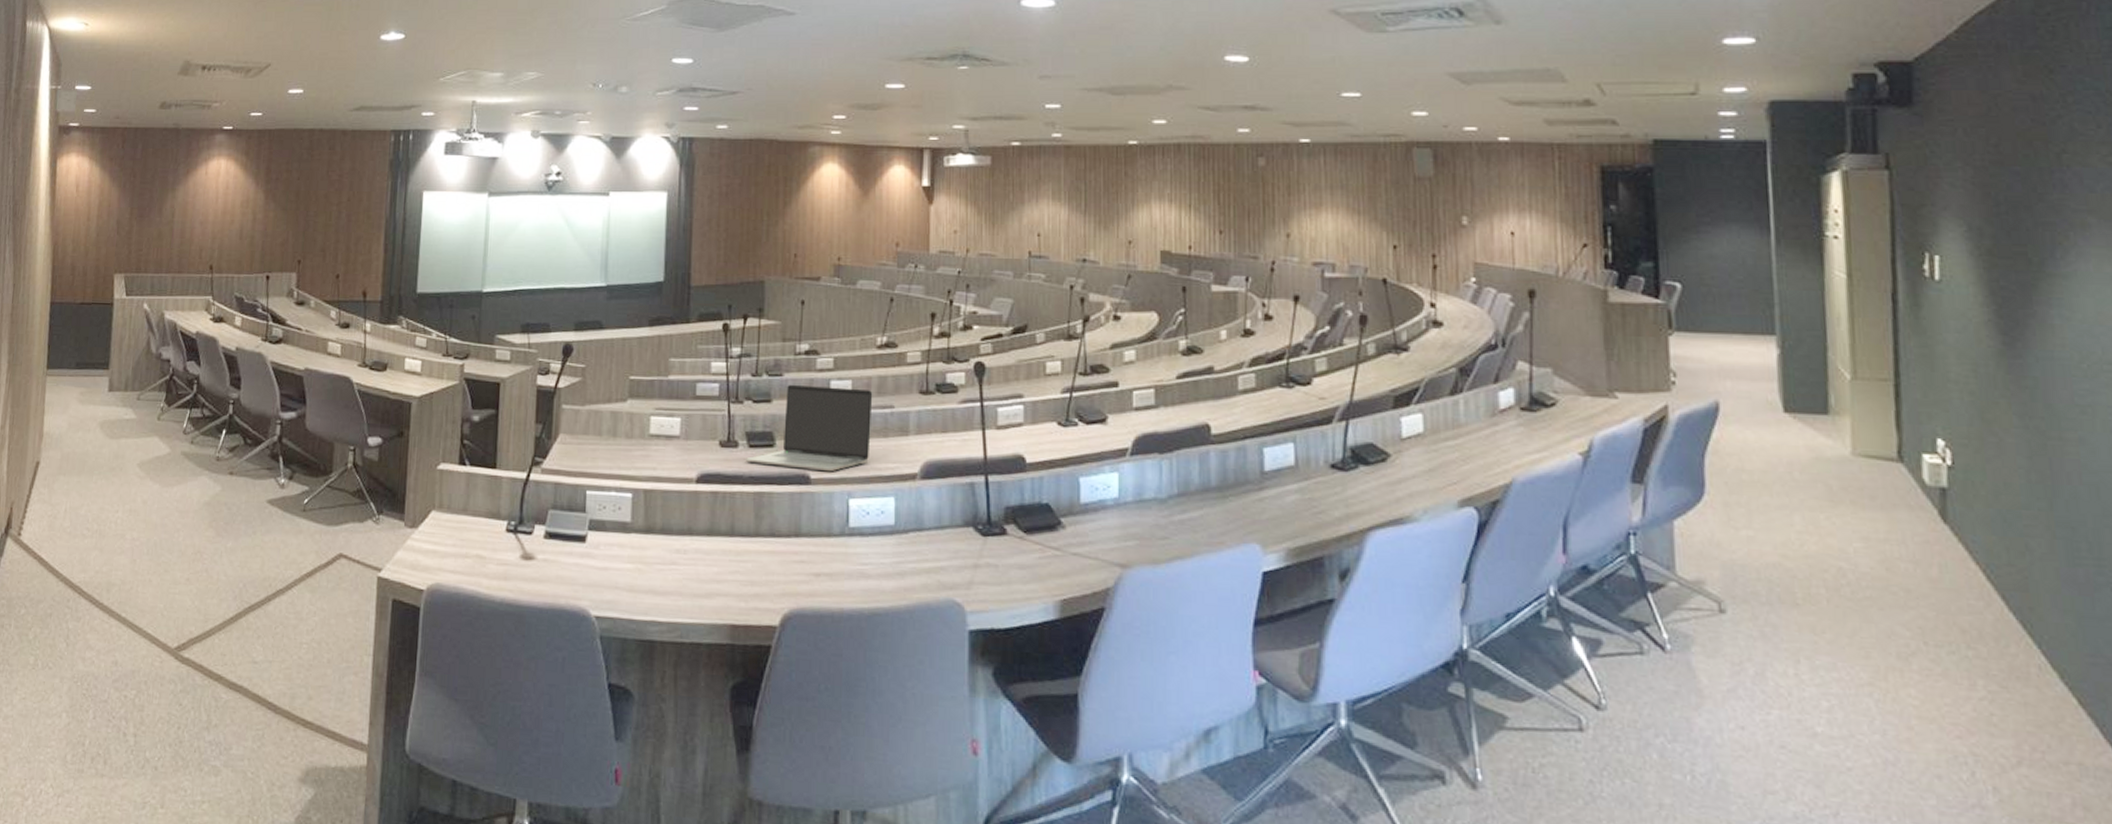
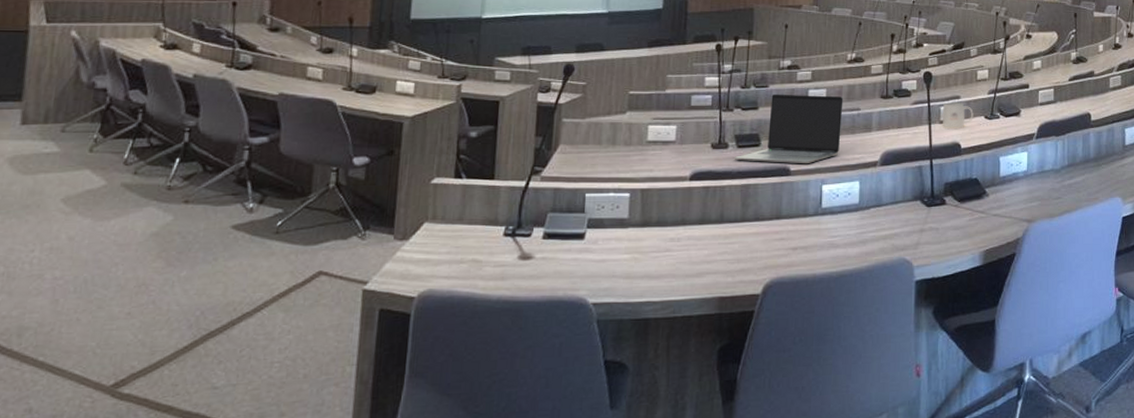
mug: none [999,401,1042,439] -> present [942,101,974,131]

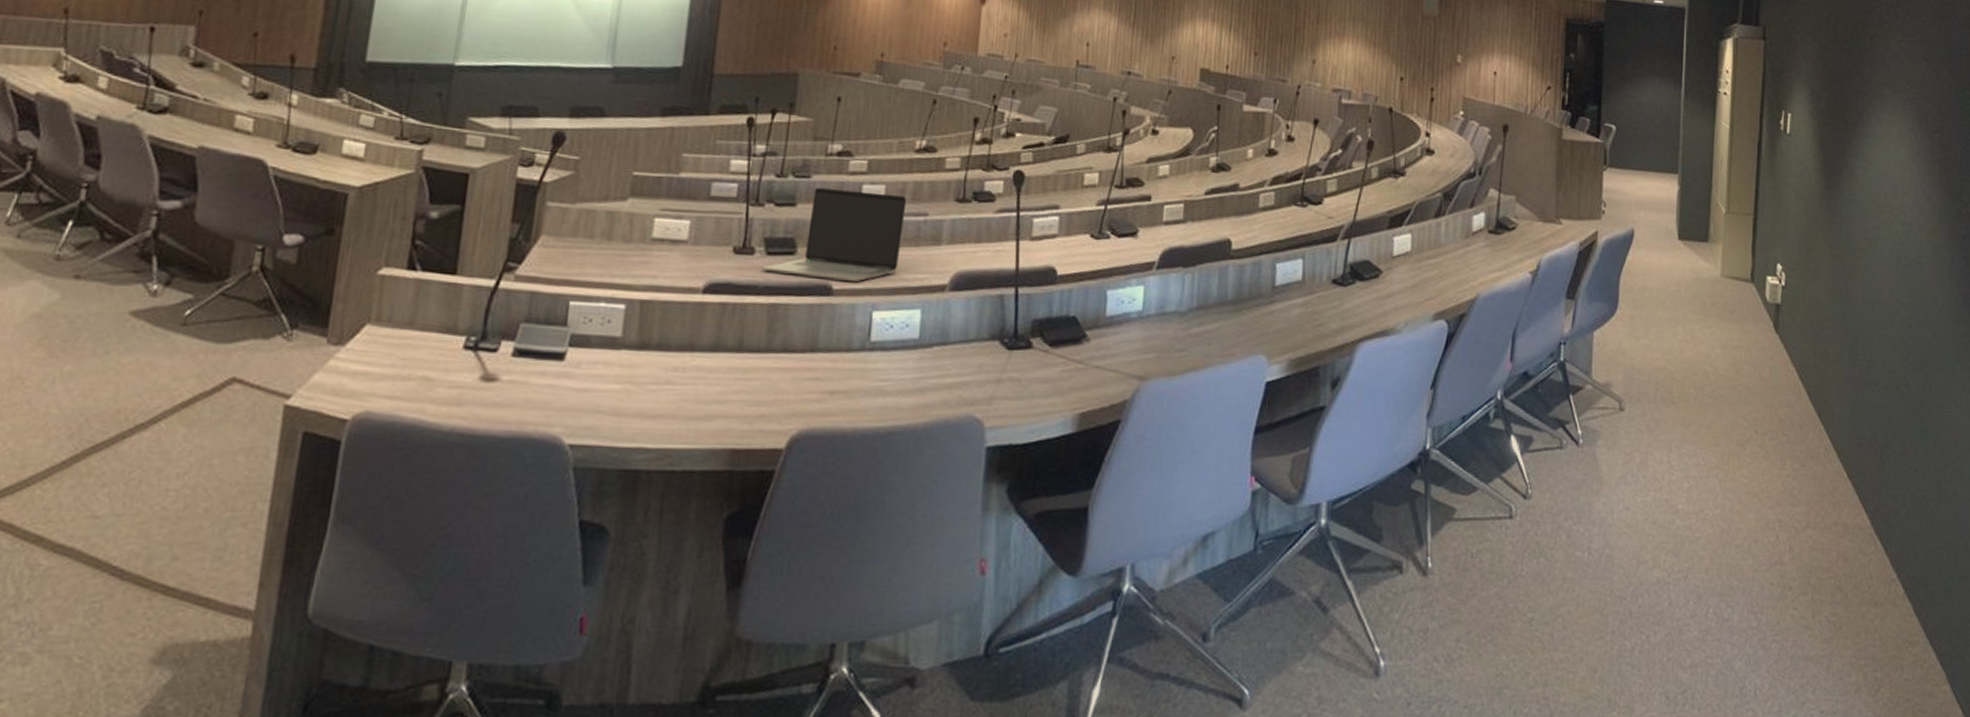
mug: present [942,101,974,131] -> none [1034,212,1076,251]

